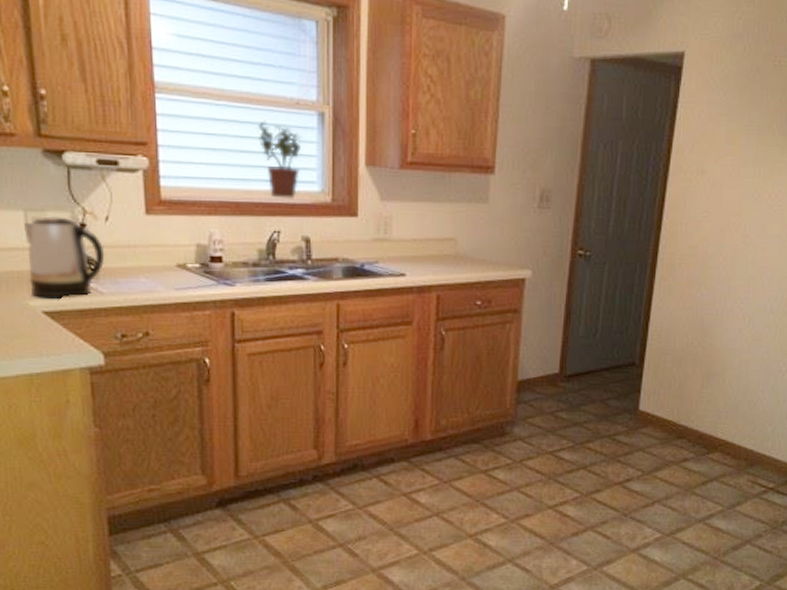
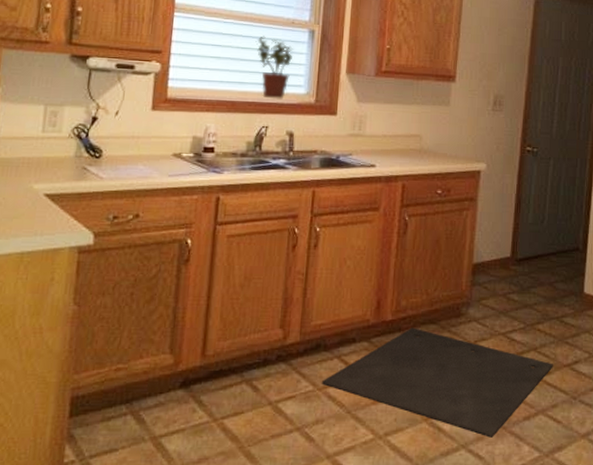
kettle: present [24,216,105,299] -> none [37,110,111,183]
door mat: none [361,447,604,552] -> present [321,327,553,438]

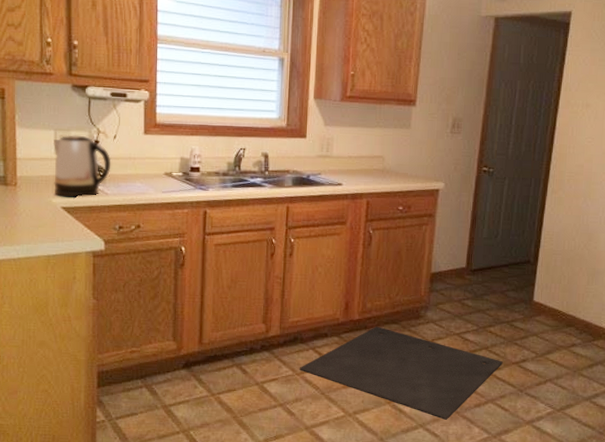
kettle: none [37,110,111,183] -> present [54,135,111,198]
potted plant: present [255,36,294,99] -> none [231,64,266,124]

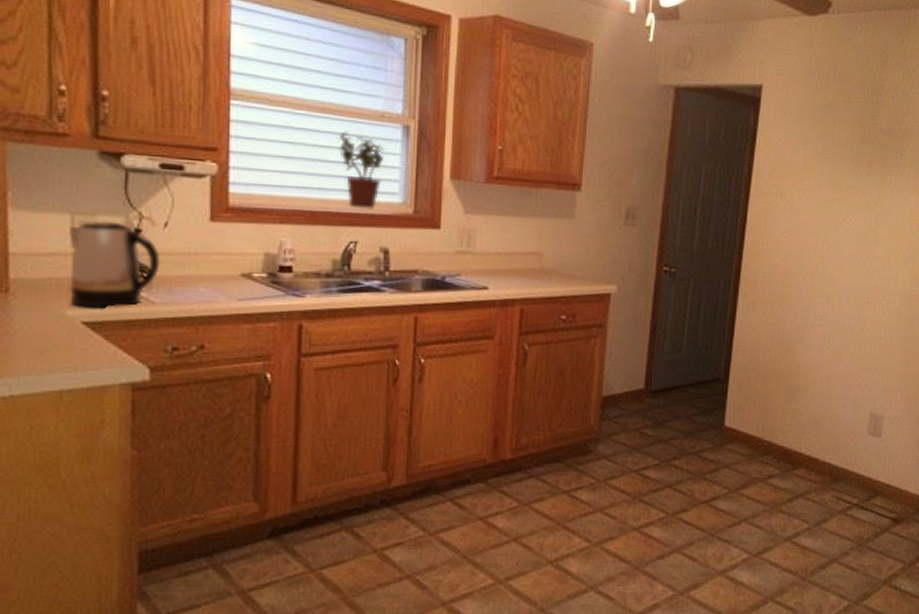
potted plant: none [231,64,266,124] -> present [336,131,385,210]
door mat: present [299,326,503,420] -> none [432,466,690,578]

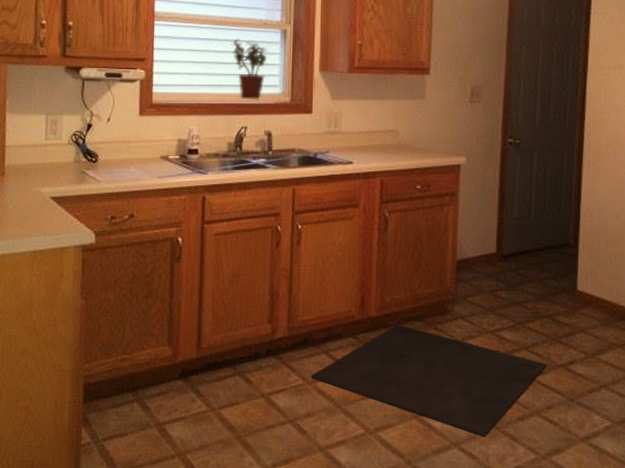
kettle: present [69,220,161,309] -> none [43,119,105,186]
door mat: none [432,466,690,578] -> present [310,324,547,437]

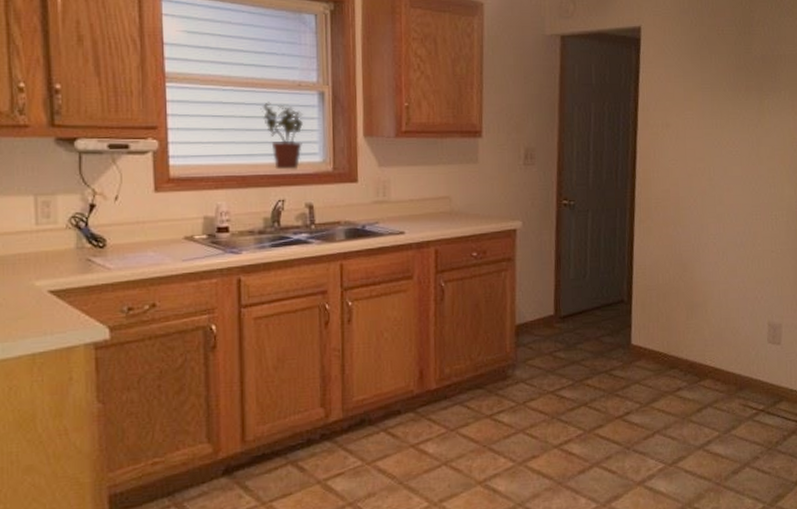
door mat: present [310,324,547,437] -> none [369,394,605,494]

